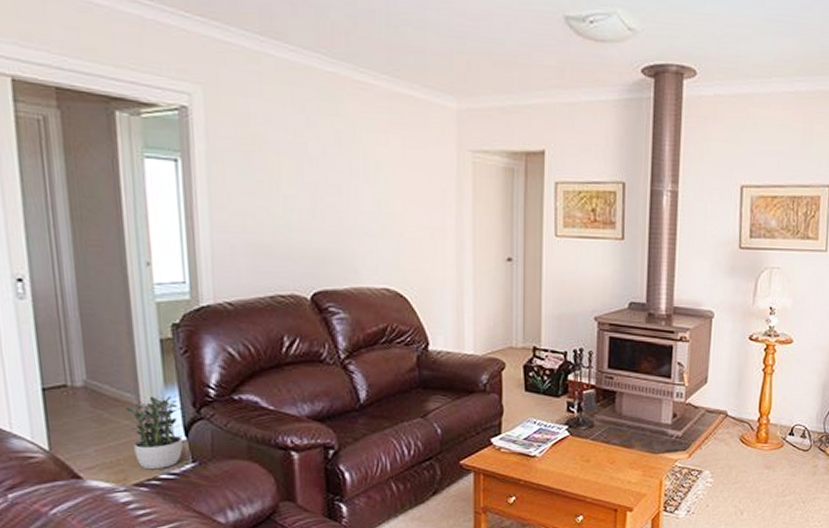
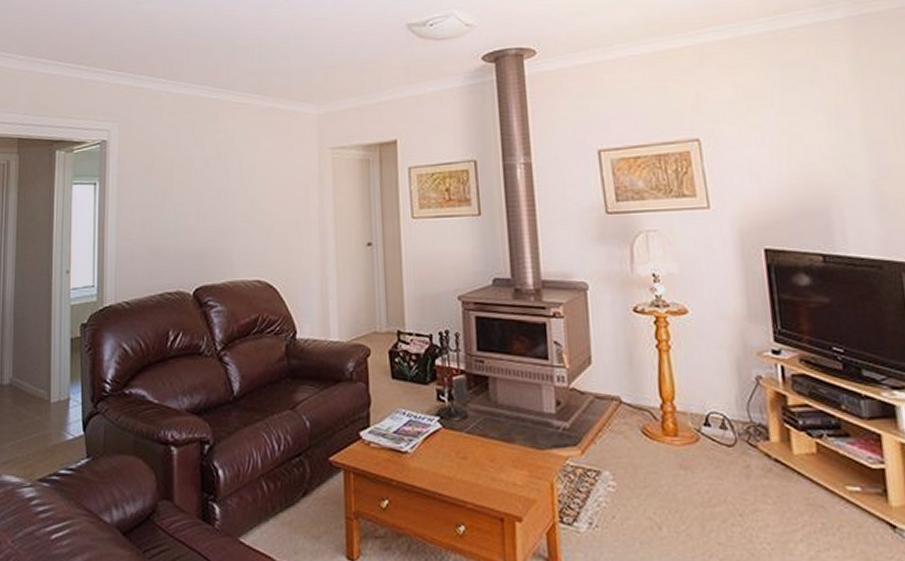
potted plant: present [125,396,183,470] -> none [38,392,80,465]

